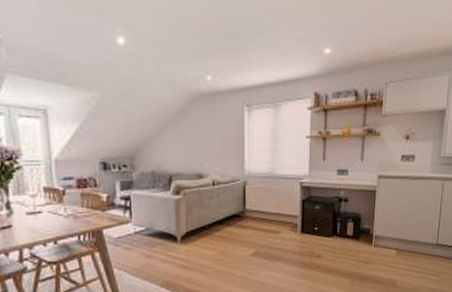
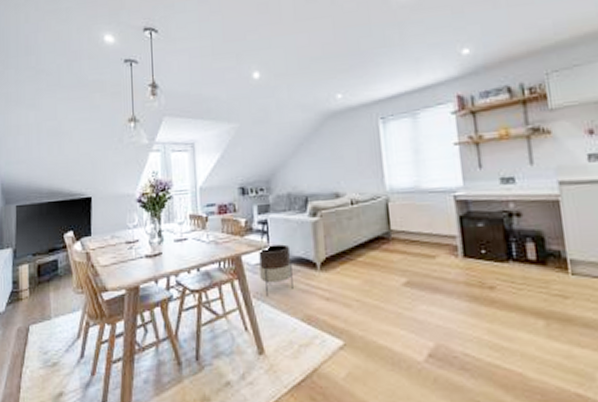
planter: none [121,219,154,267] -> present [259,244,293,297]

